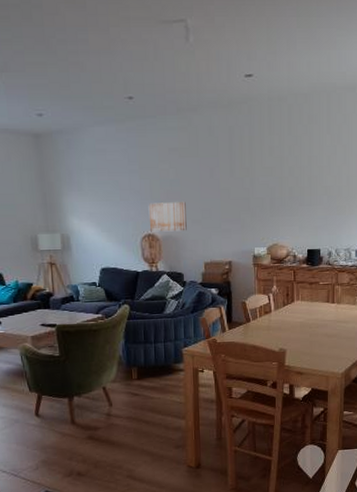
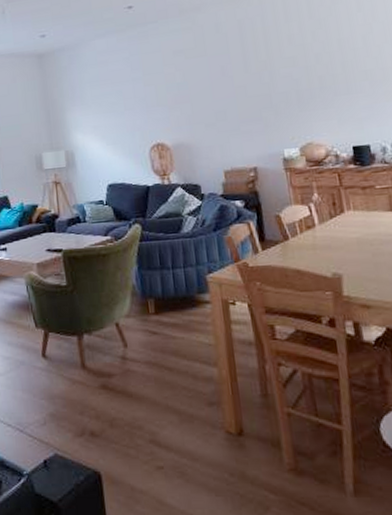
wall art: present [148,201,187,232] -> none [155,104,200,141]

